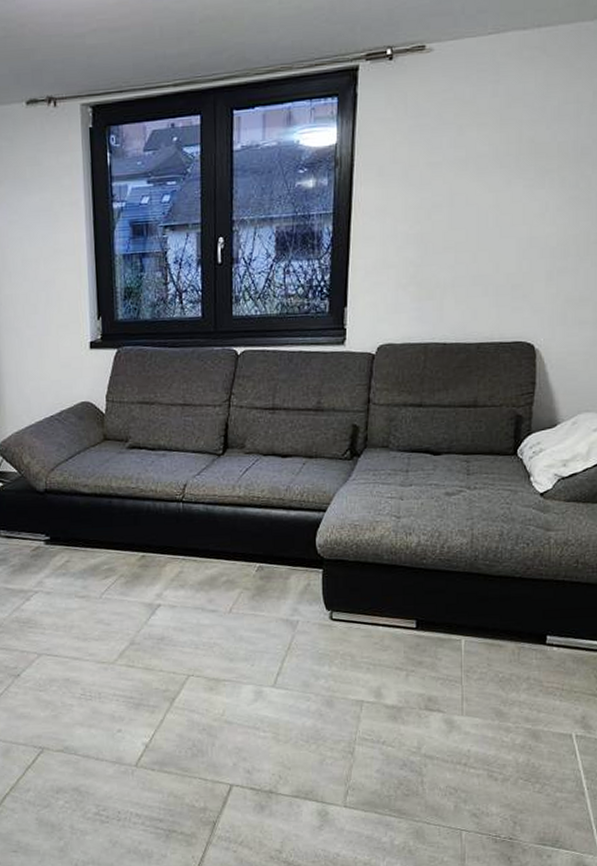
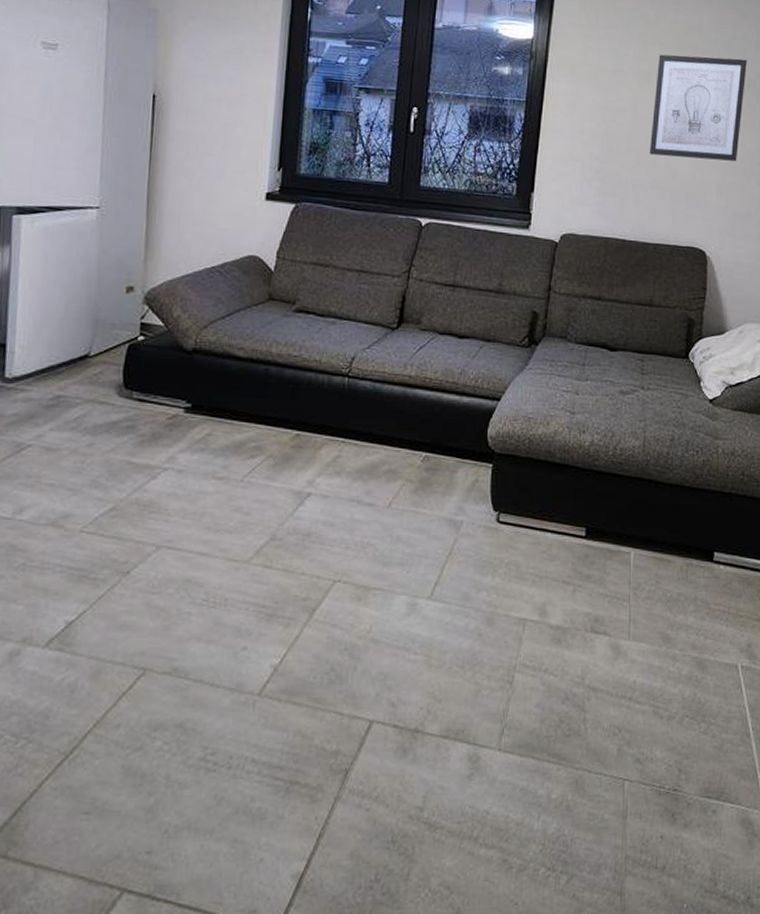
wall art: none [469,125,581,250] -> present [649,54,747,161]

